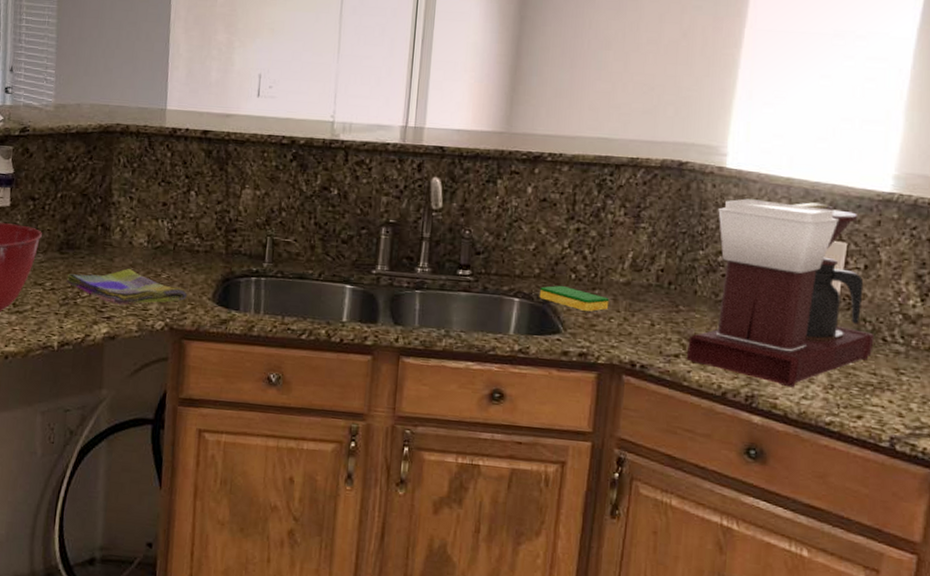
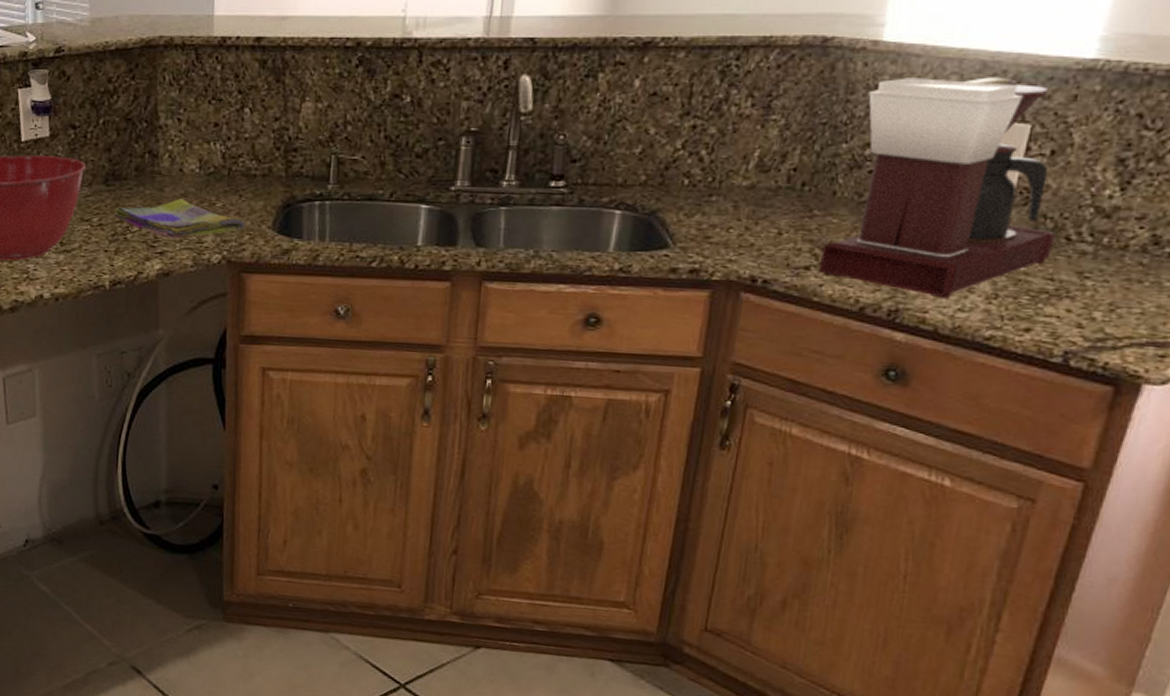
dish sponge: present [539,285,609,312] -> none [645,193,729,221]

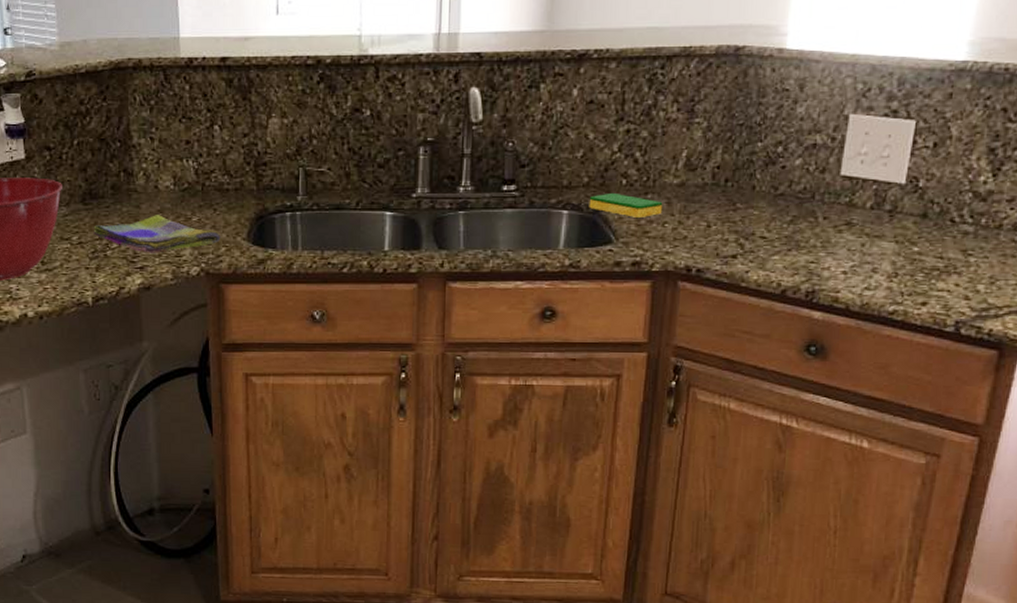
dish sponge: none [645,193,729,221] -> present [589,192,663,218]
coffee maker: present [818,77,1056,299] -> none [744,79,942,279]

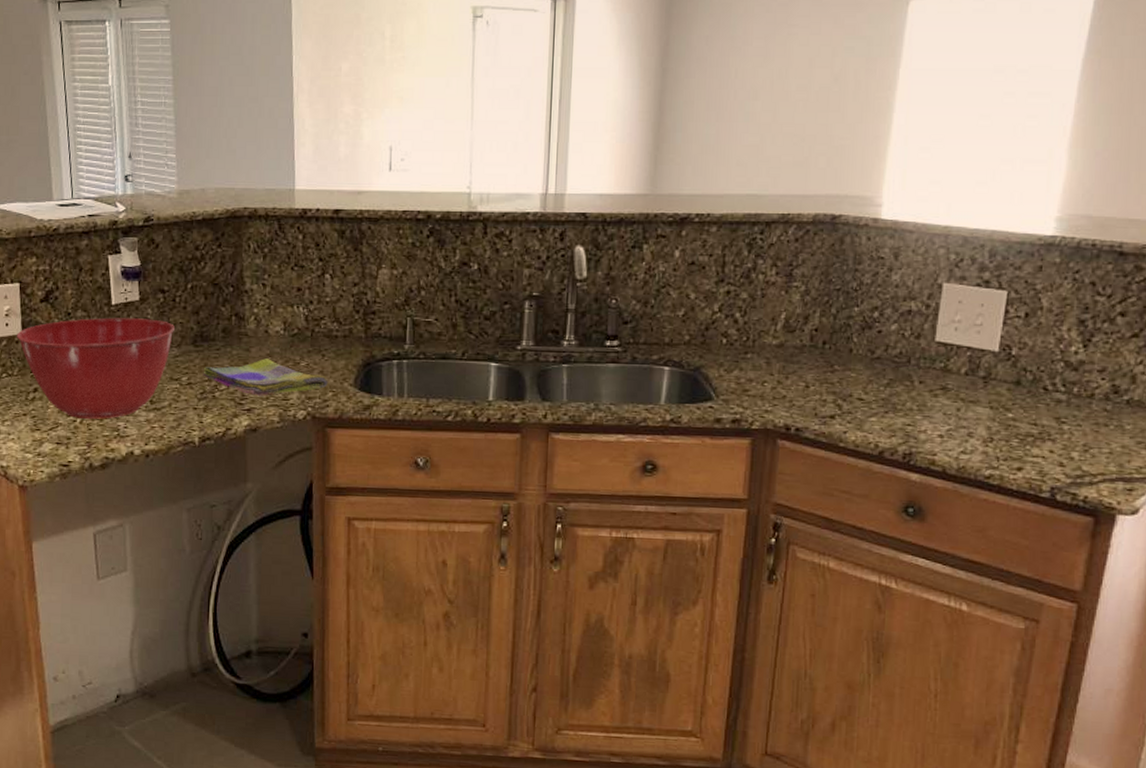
dish sponge: present [589,192,663,218] -> none [690,351,762,376]

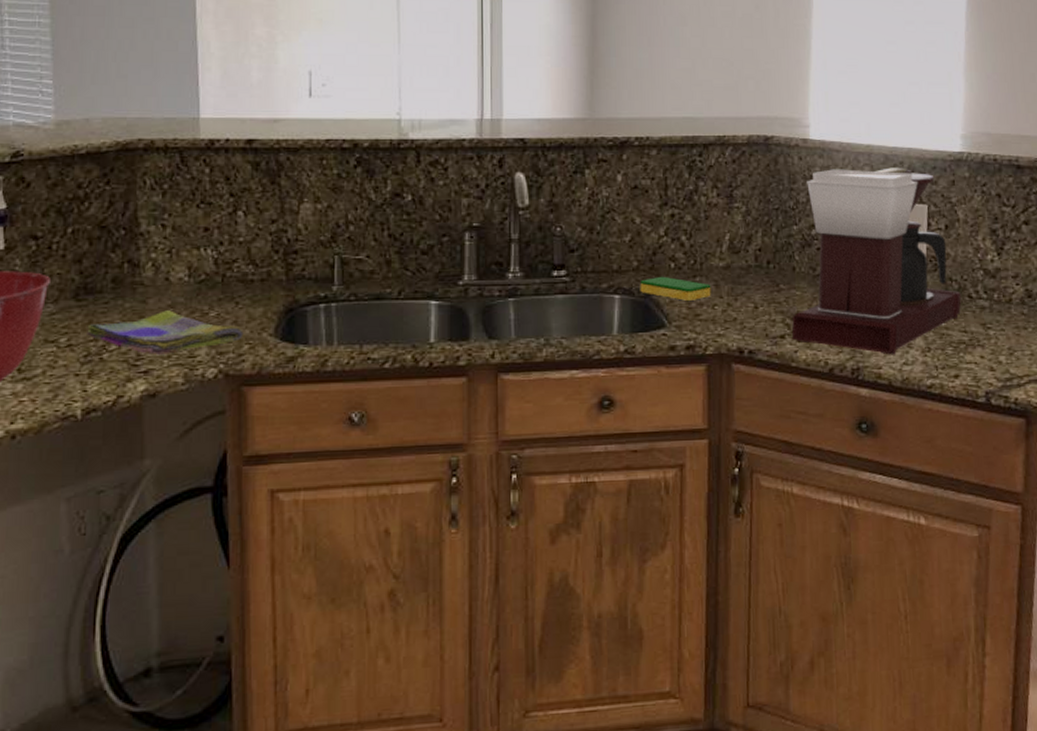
dish sponge: none [690,351,762,376] -> present [640,276,711,301]
coffee maker: none [842,250,1035,443] -> present [791,167,962,355]

